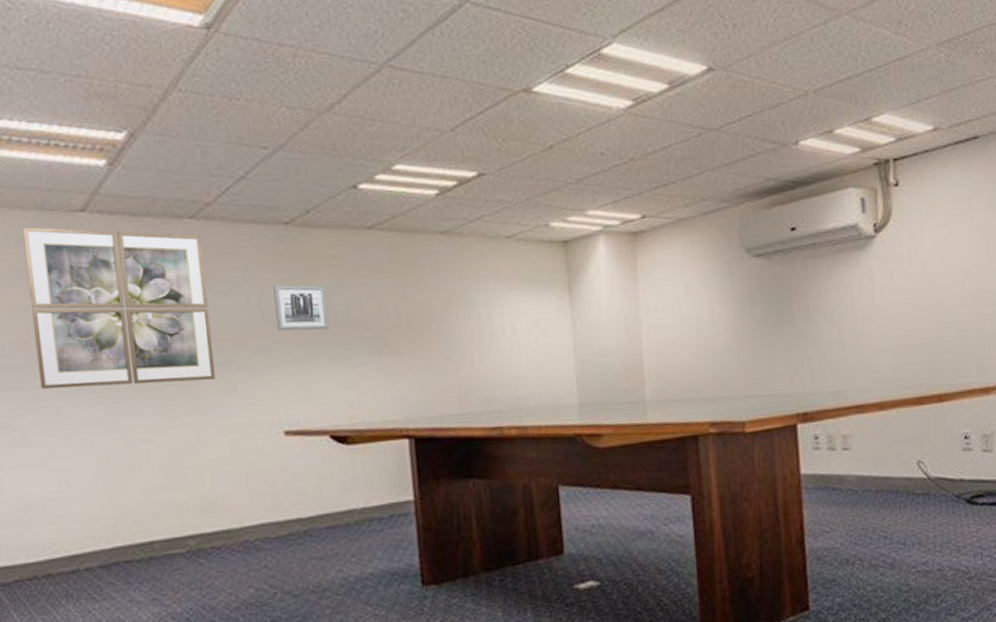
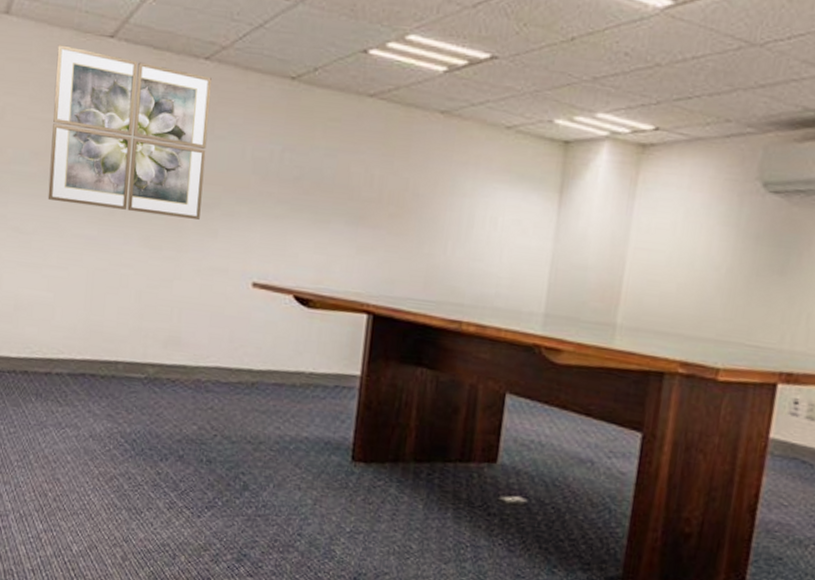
wall art: present [273,285,329,331] -> none [265,139,318,191]

